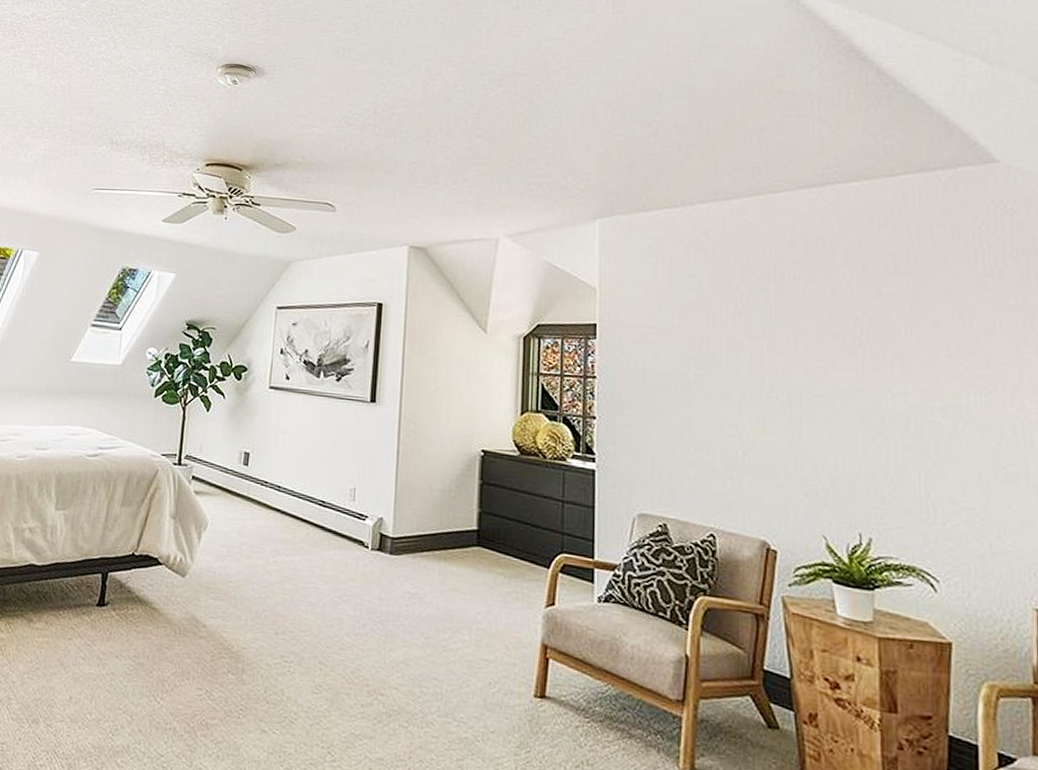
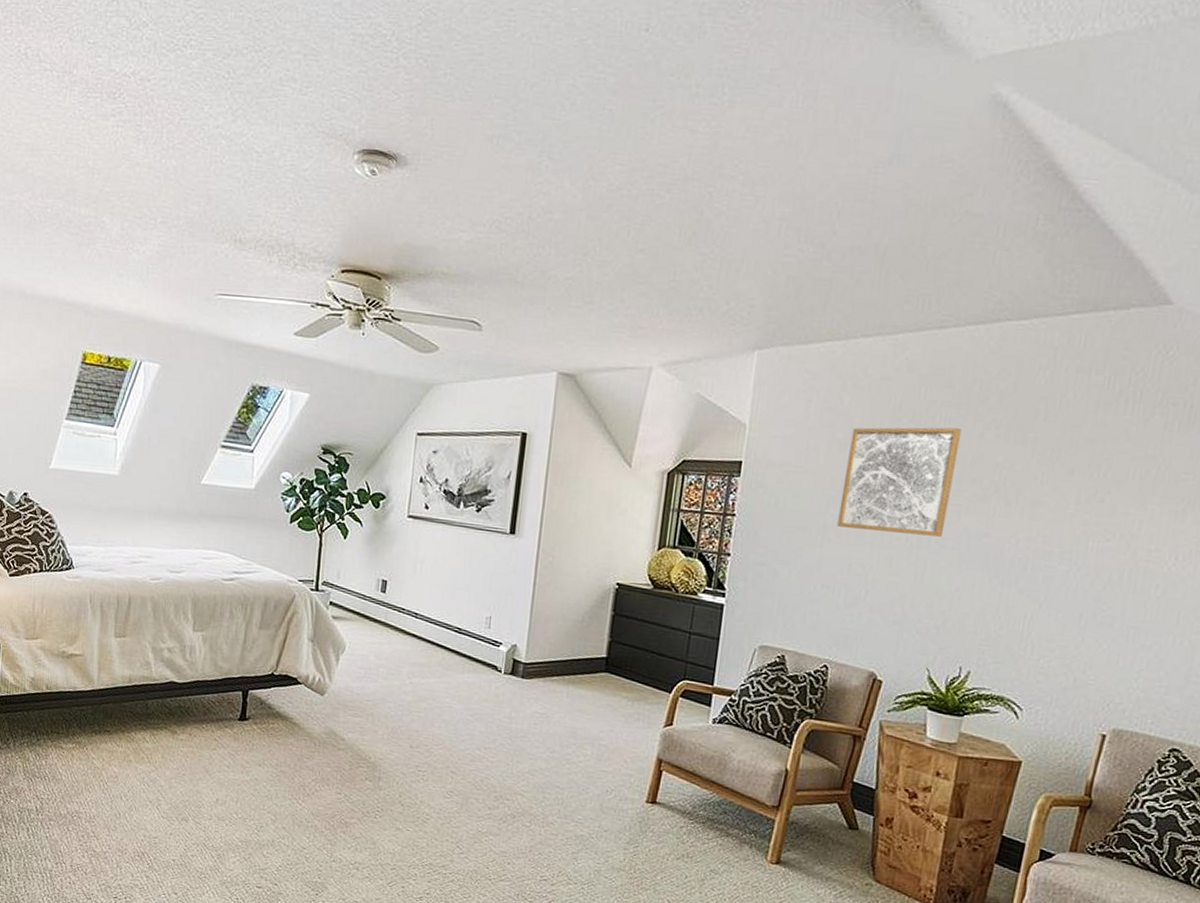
wall art: none [702,284,814,394] -> present [837,427,962,537]

